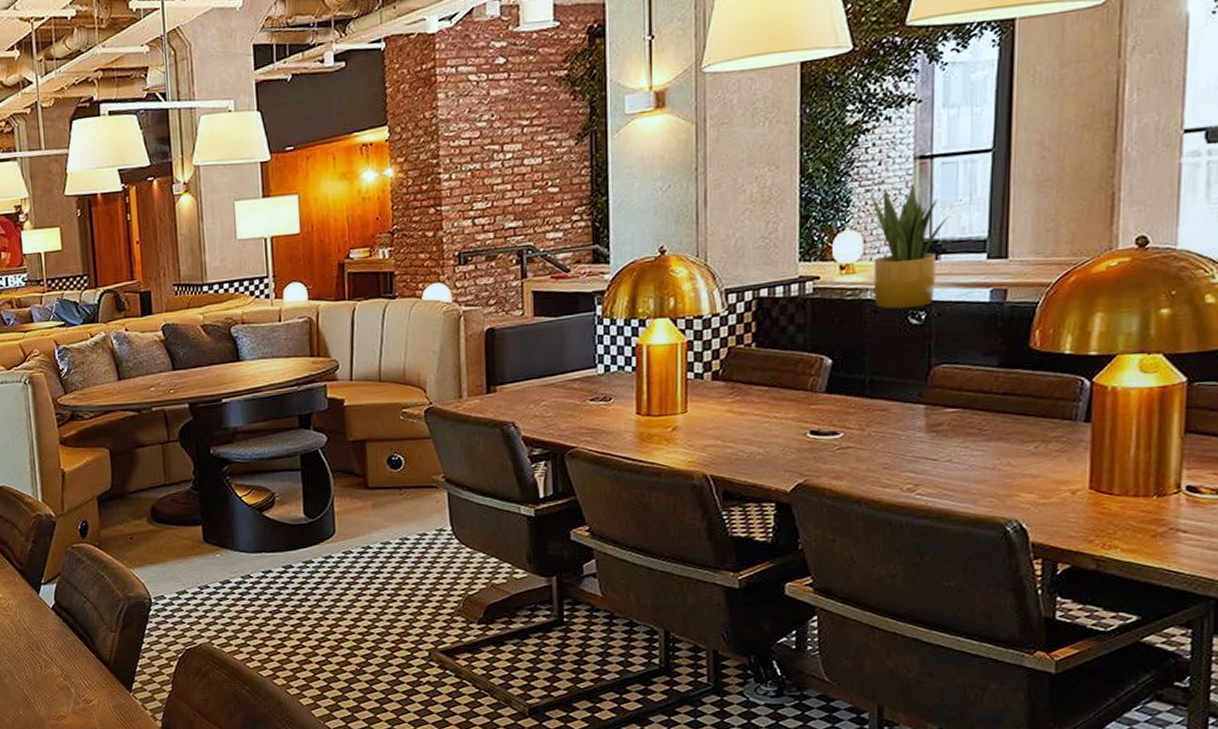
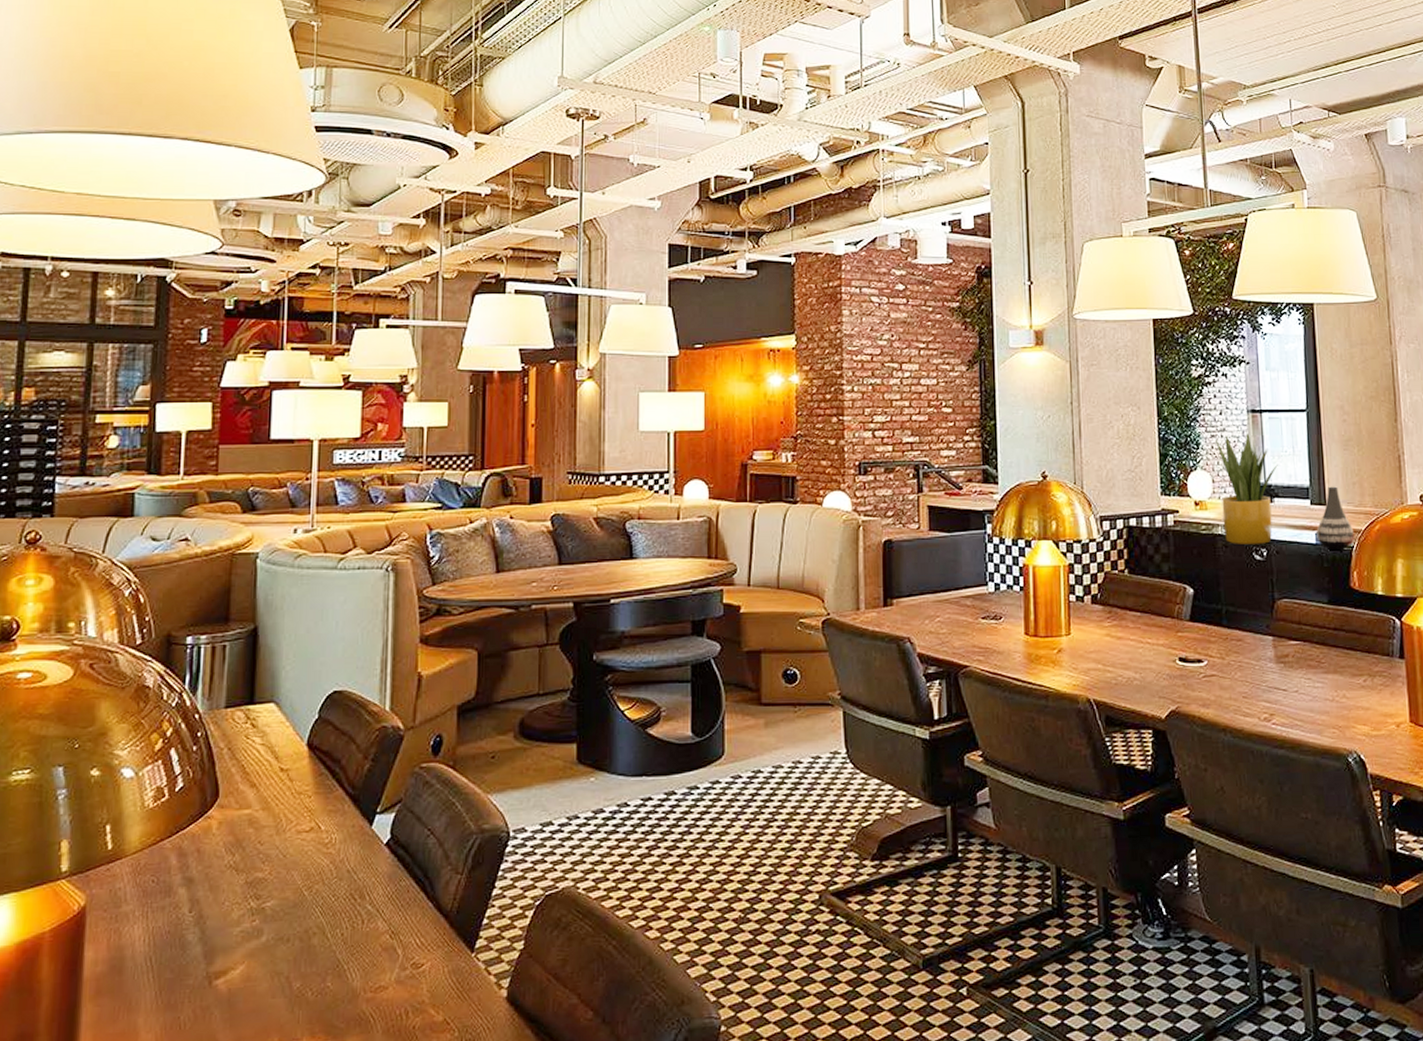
vase: none [991,235,1042,309] -> present [1316,486,1355,551]

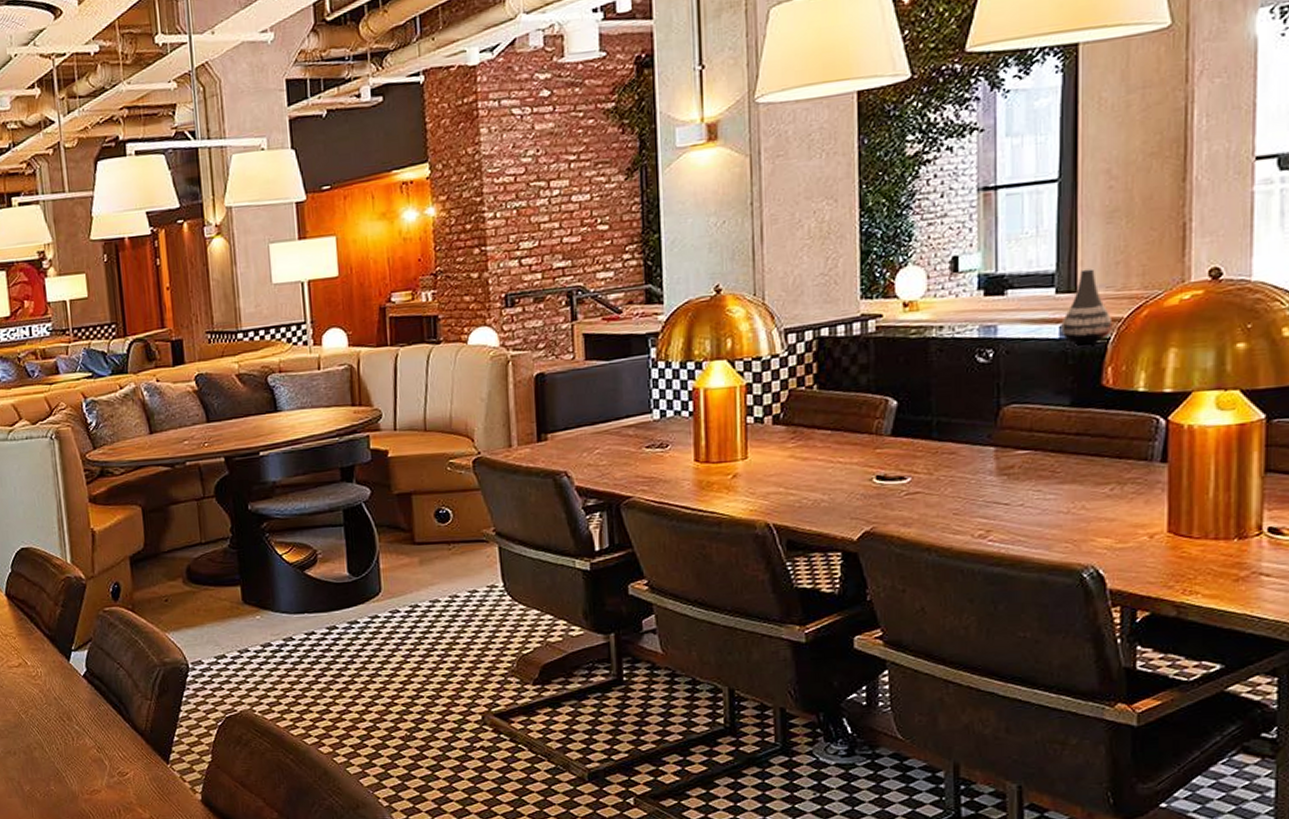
planter: present [1214,431,1279,546] -> none [932,214,1017,348]

